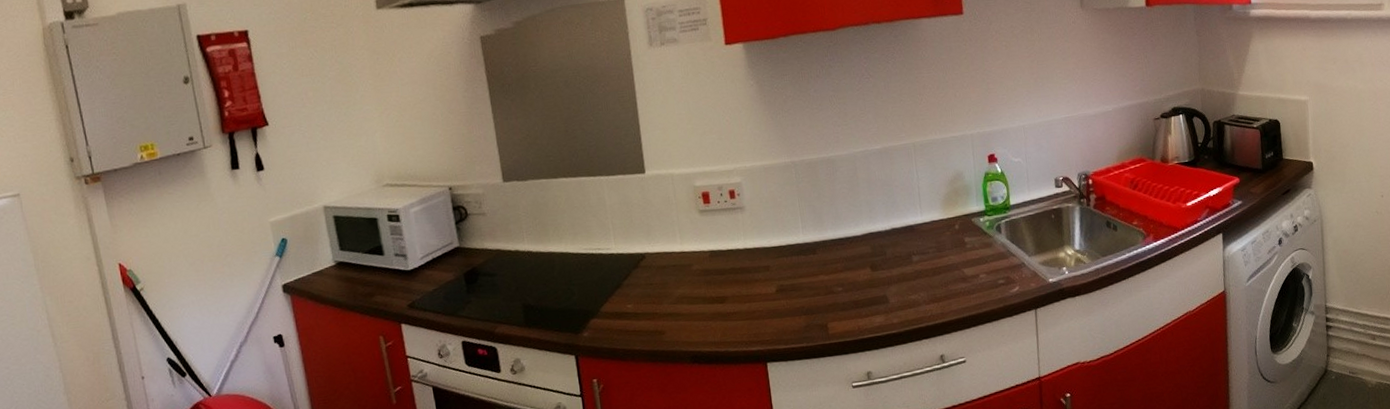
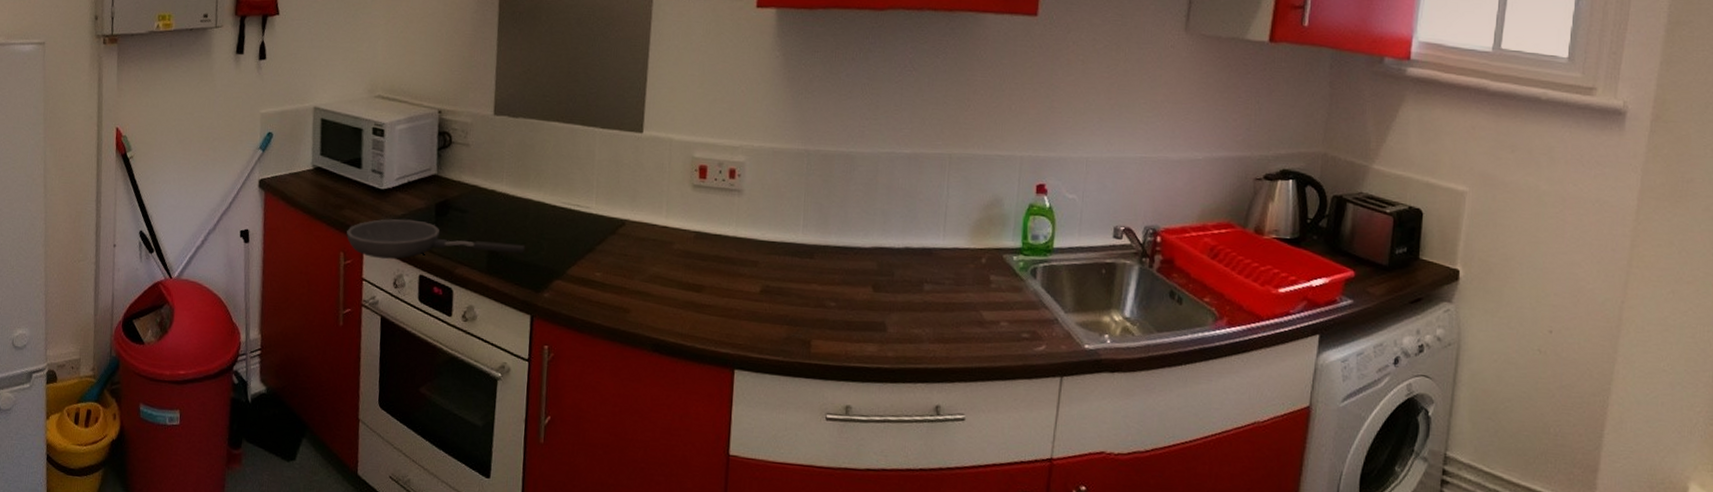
frying pan: none [382,292,558,335] -> present [346,219,526,259]

